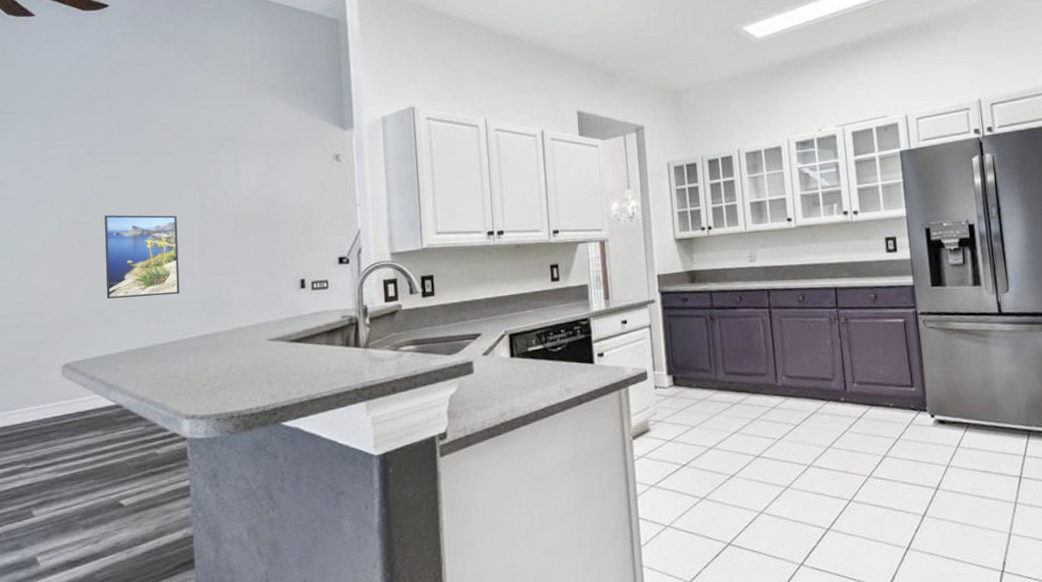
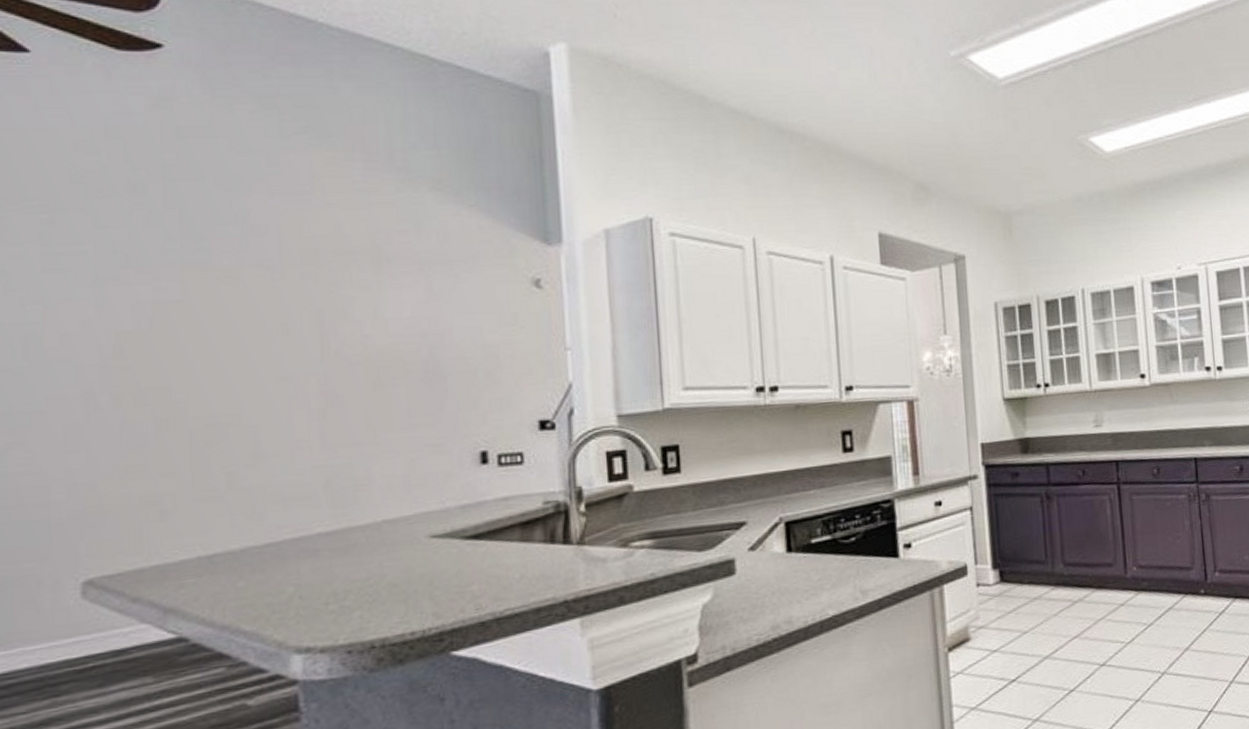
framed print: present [105,215,180,299] -> none [157,357,286,482]

